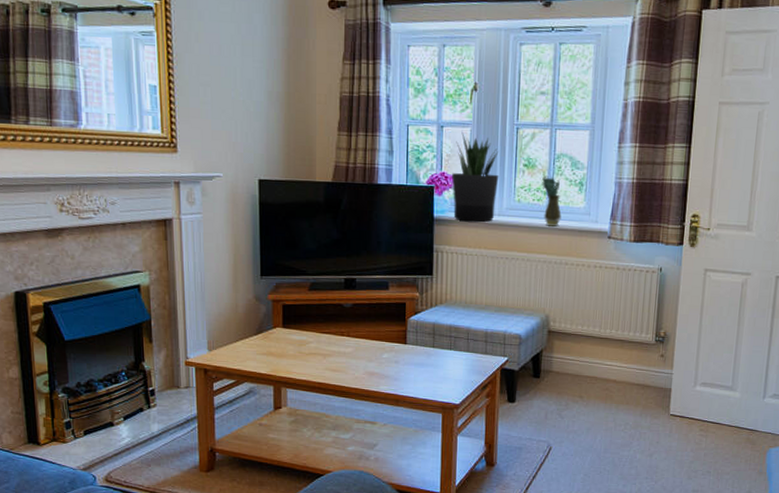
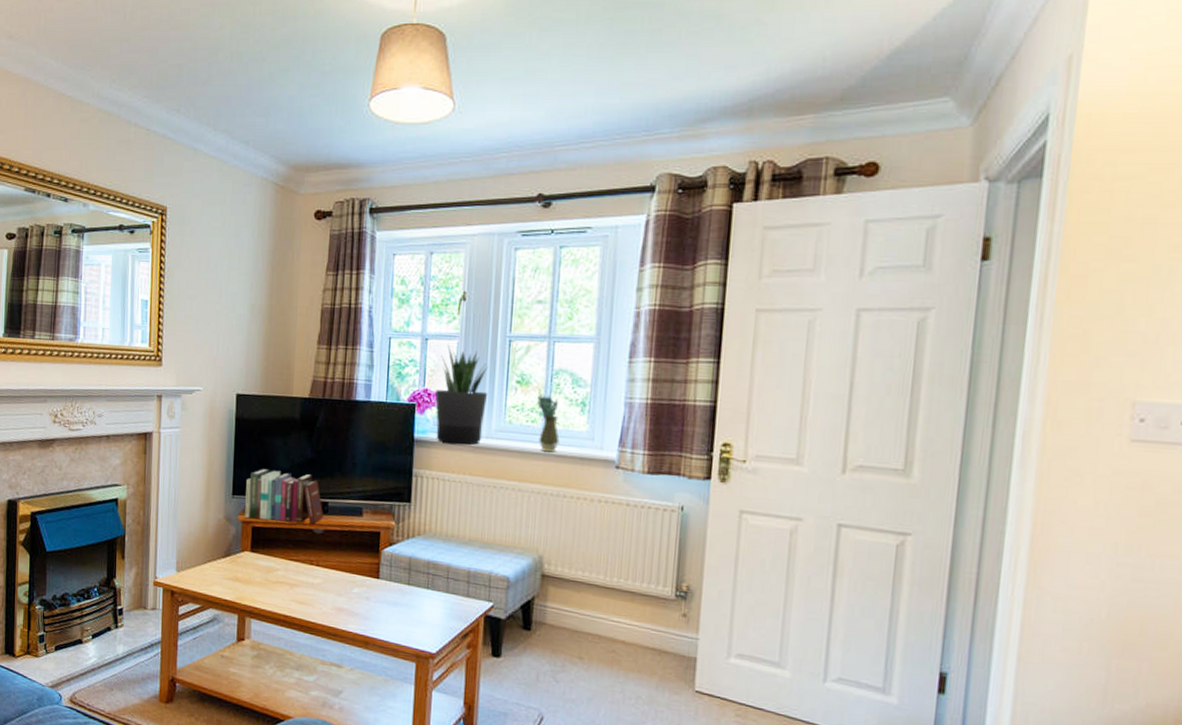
books: none [274,249,352,299] -> present [245,468,324,523]

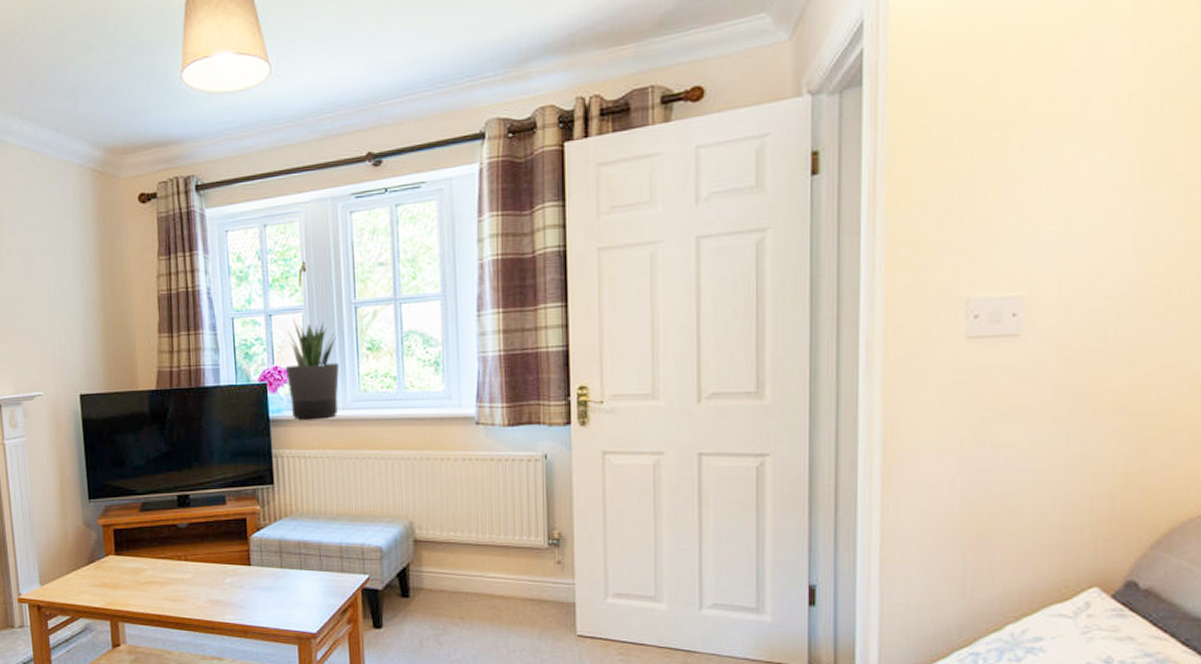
books: present [245,468,324,523] -> none [102,467,187,521]
vase: present [537,392,560,452] -> none [390,357,417,416]

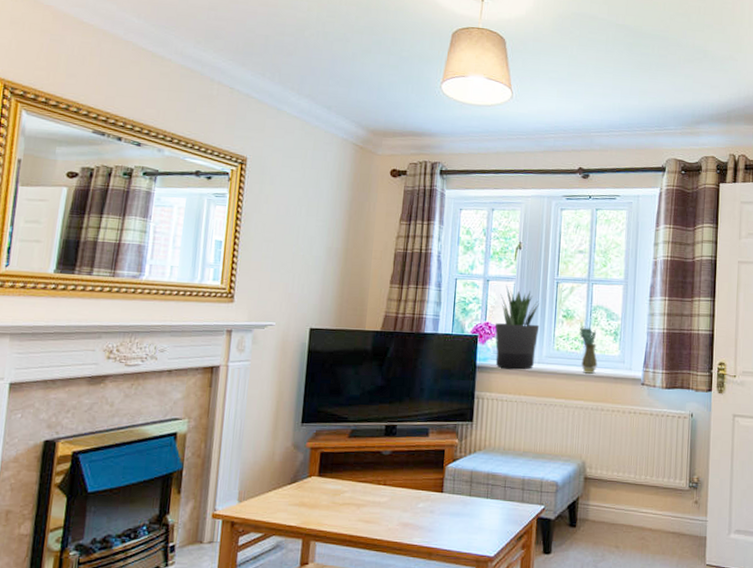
vase: none [390,357,417,416] -> present [579,324,598,374]

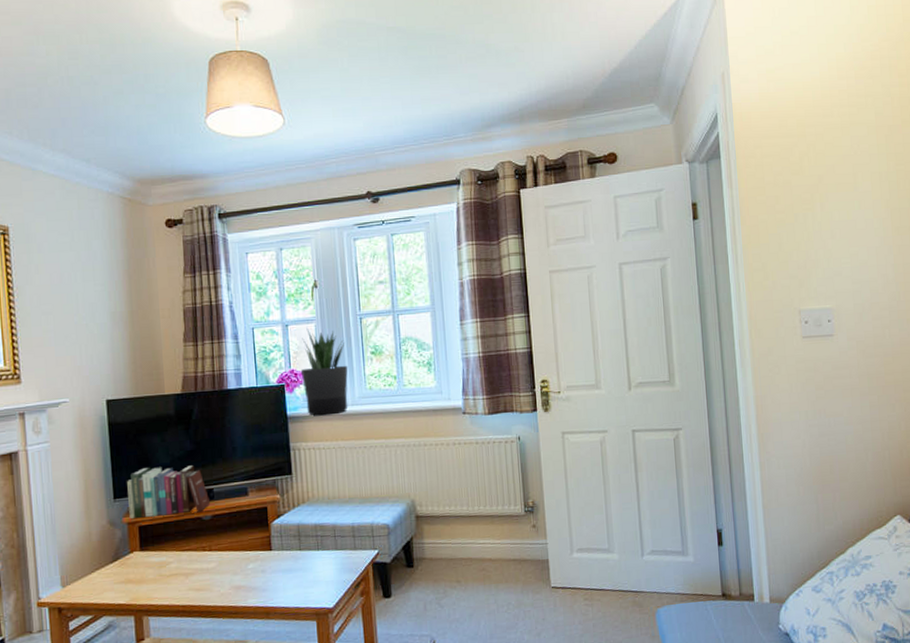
books: none [313,396,392,446] -> present [127,465,211,519]
vase: present [579,324,598,374] -> none [390,359,414,410]

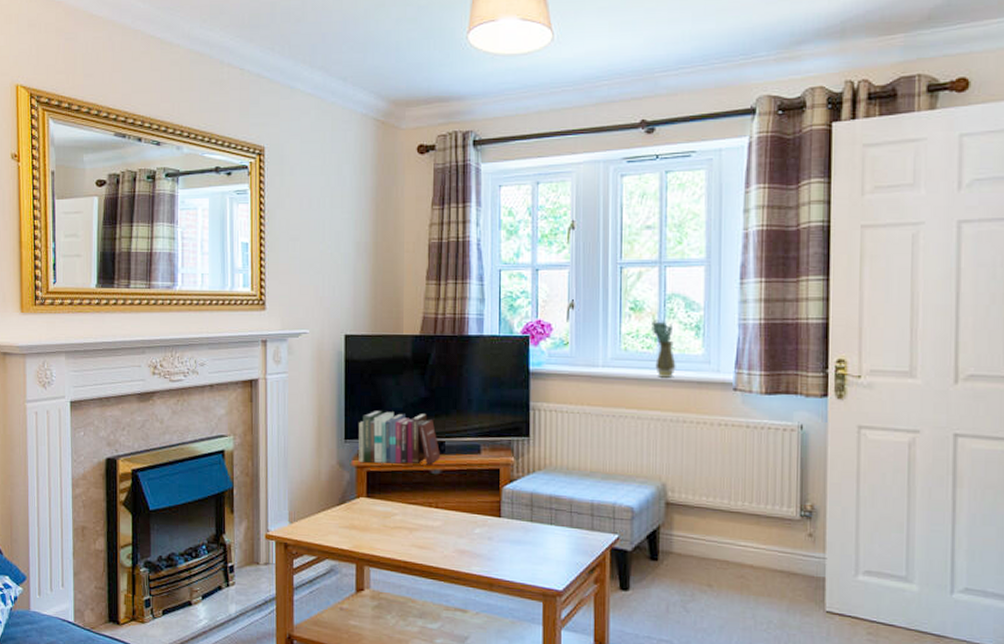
planter: present [300,328,348,415] -> none [548,275,602,374]
vase: none [390,359,414,410] -> present [652,318,676,378]

